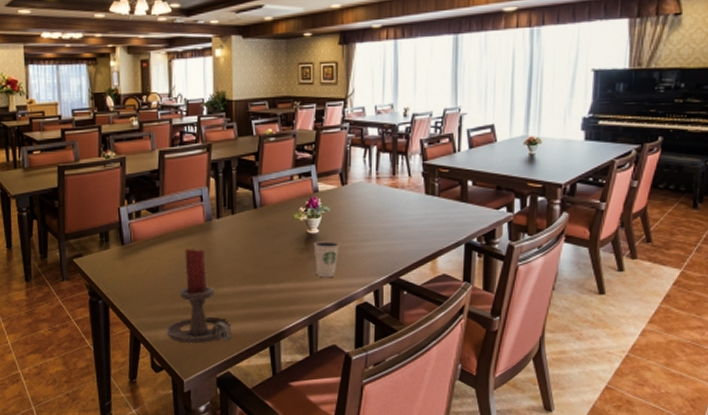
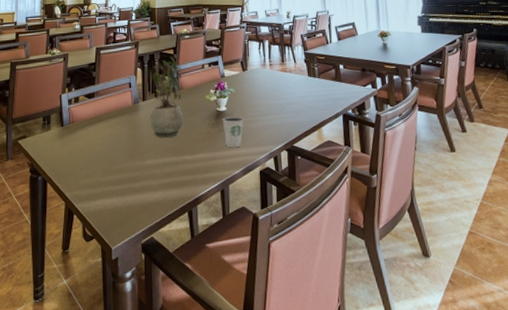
candle holder: present [166,247,231,344] -> none [97,126,154,213]
potted plant: none [226,164,266,263] -> present [150,57,184,138]

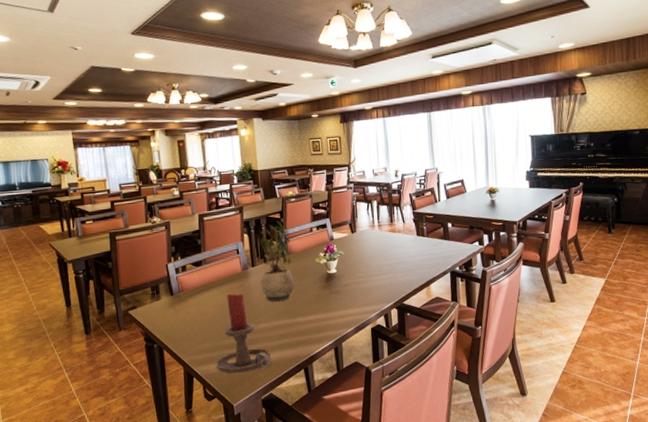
candle holder: none [97,126,154,213] -> present [215,293,271,374]
dixie cup: present [222,117,244,148] -> none [333,278,355,308]

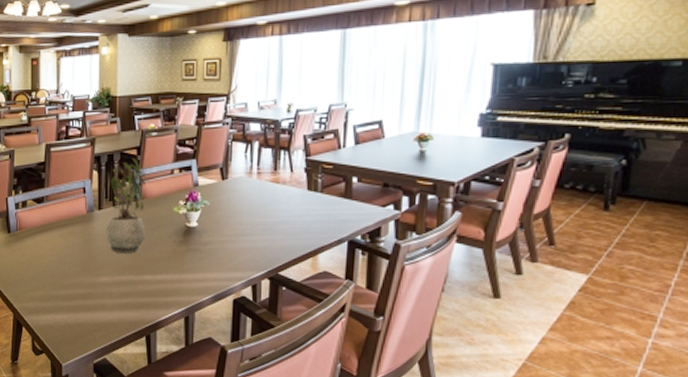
candle holder: present [215,293,271,374] -> none [47,237,108,330]

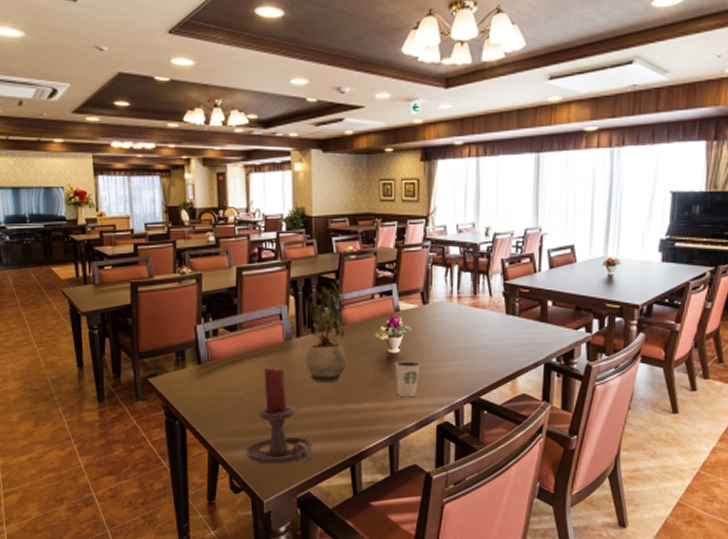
candle holder: none [47,237,108,330] -> present [245,367,311,465]
dixie cup: none [192,235,219,271] -> present [394,361,421,398]

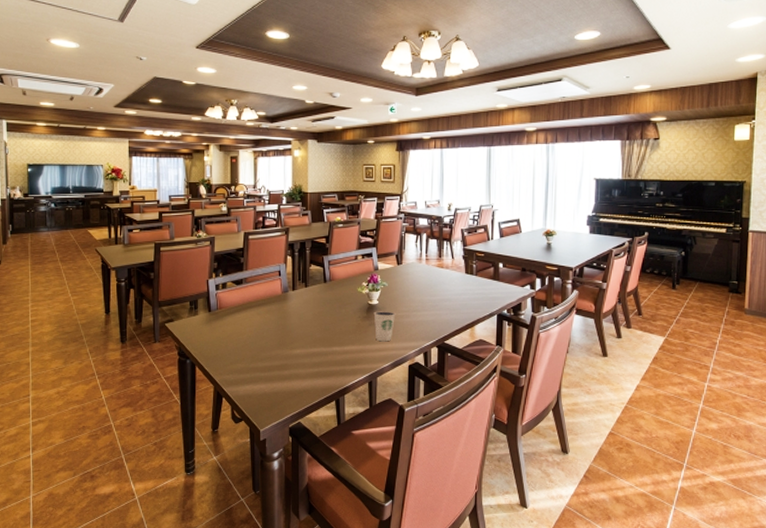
candle holder: present [245,367,311,465] -> none [246,315,302,398]
potted plant: present [306,283,347,382] -> none [300,246,334,328]

